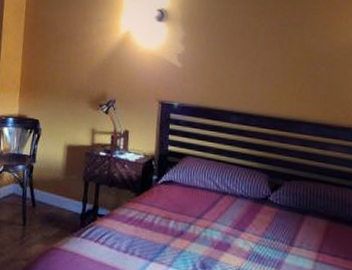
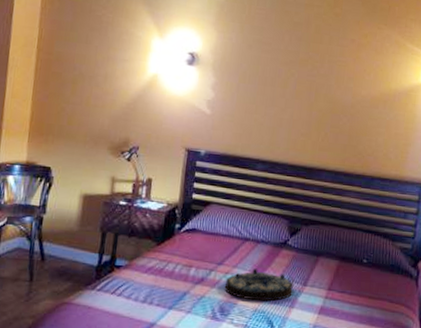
serving tray: none [204,224,279,261] -> present [224,268,294,302]

